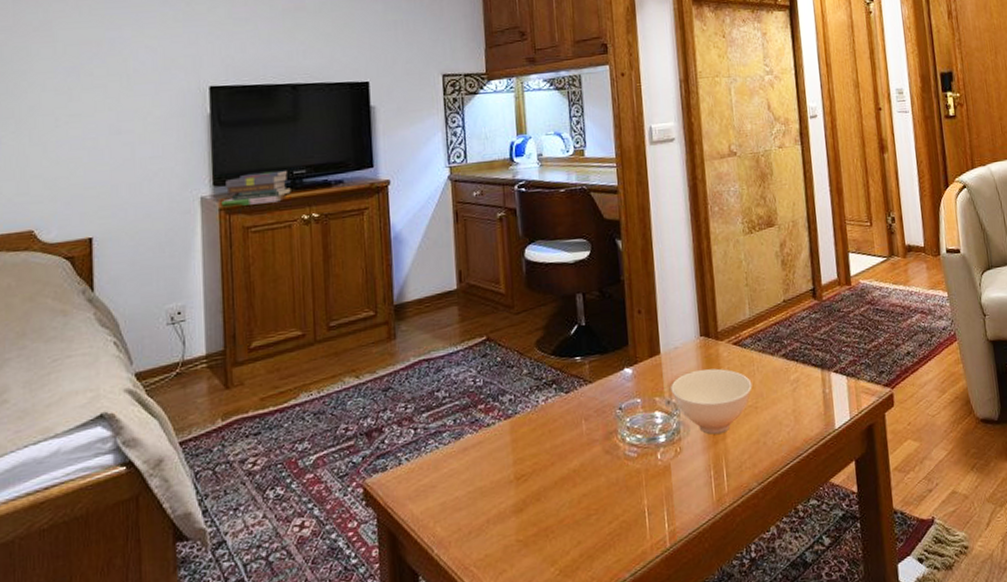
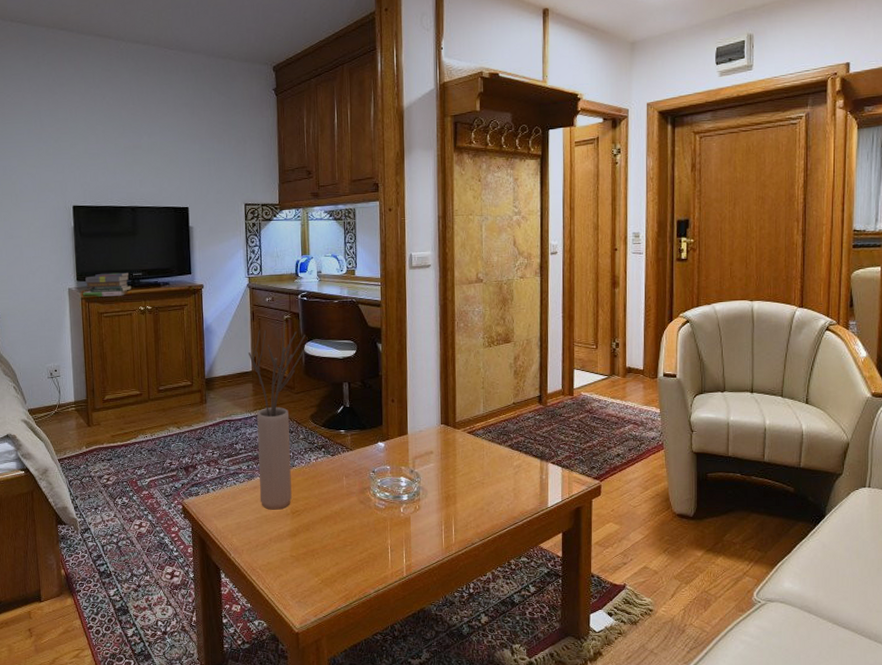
vase: none [451,220,526,479] -> present [248,321,306,510]
bowl: present [671,368,752,435] -> none [414,450,481,499]

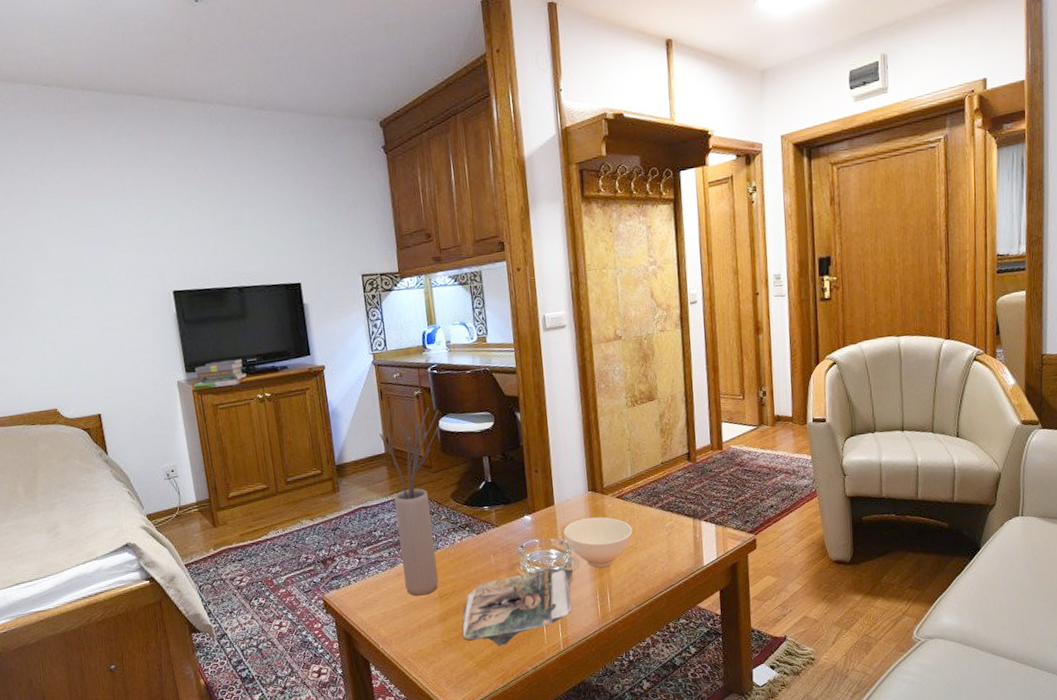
magazine: none [310,495,421,566] -> present [462,568,574,646]
bowl: none [414,450,481,499] -> present [563,517,633,568]

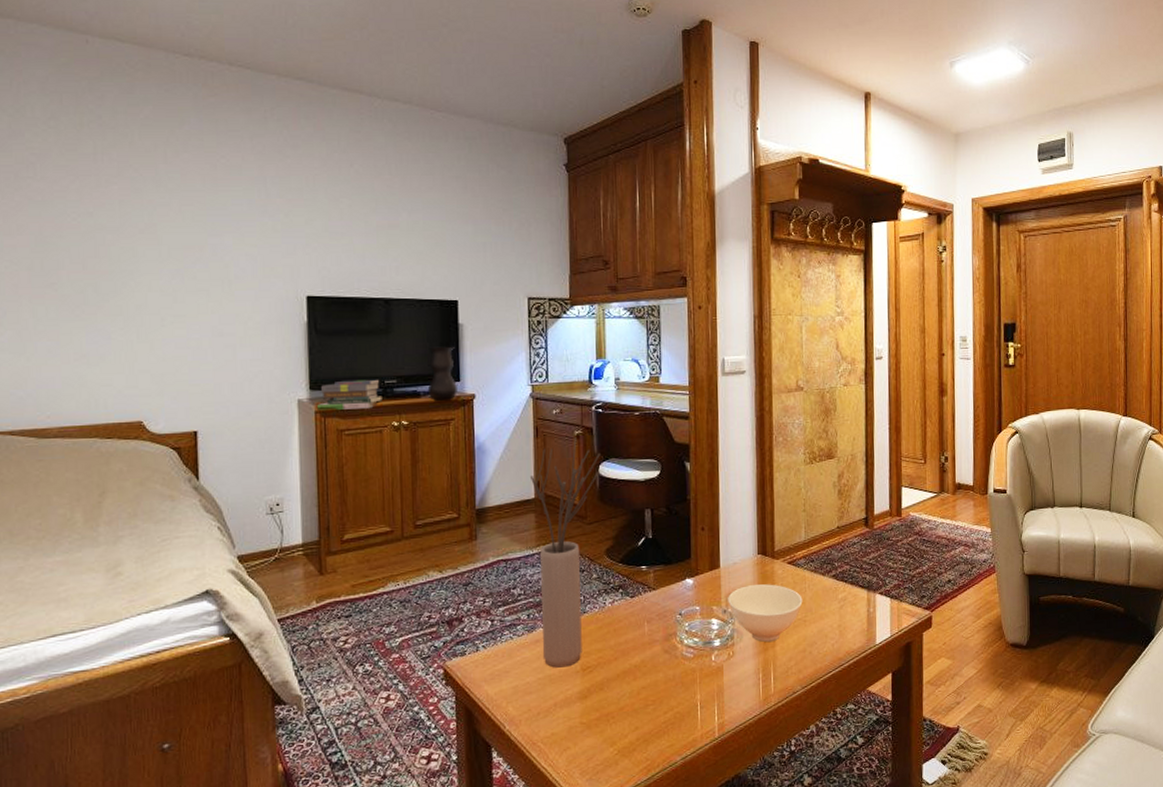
vase: none [280,324,310,376] -> present [427,346,459,403]
magazine: present [462,568,574,646] -> none [605,641,736,731]

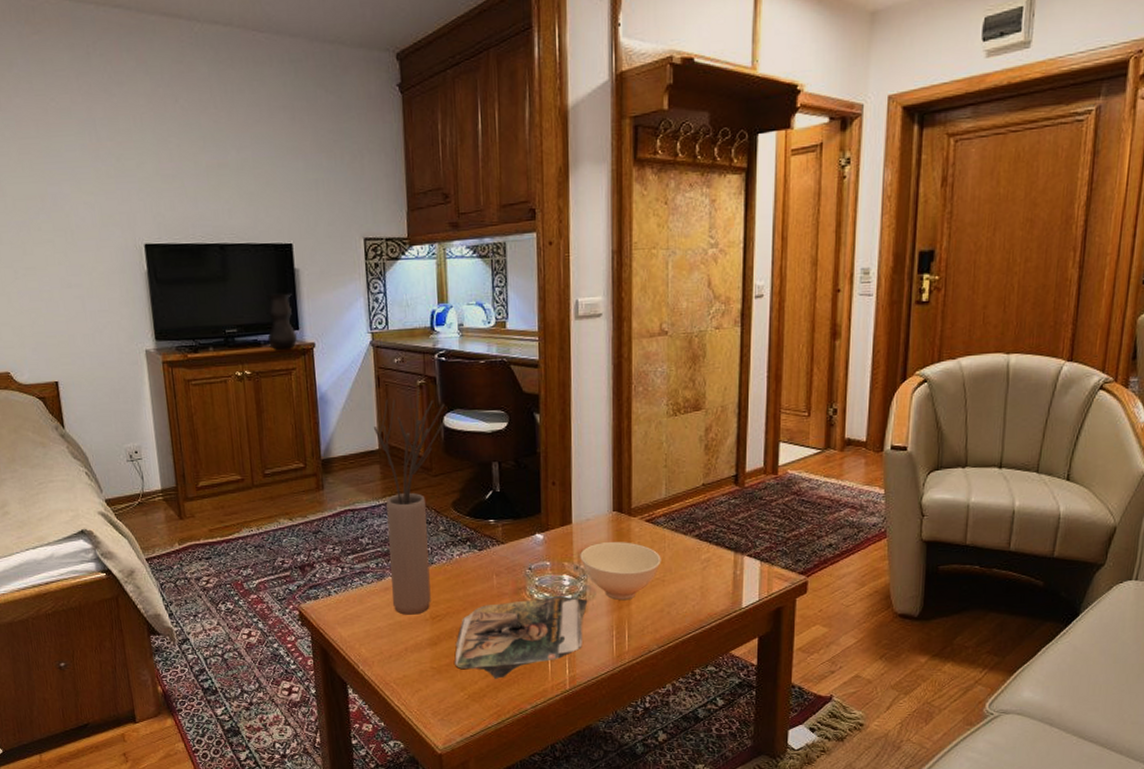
books: present [317,379,382,411] -> none [164,328,225,361]
magazine: none [605,641,736,731] -> present [455,596,588,679]

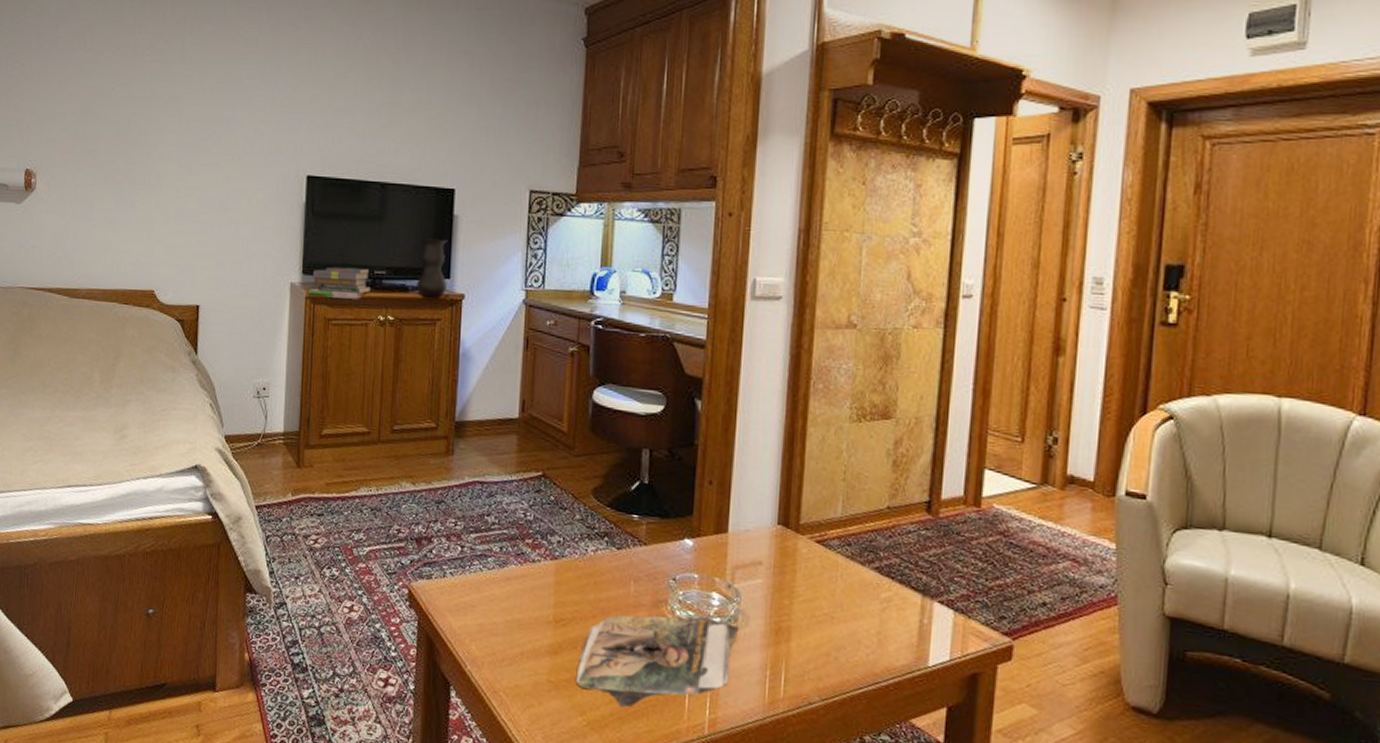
books: none [164,328,225,361] -> present [308,266,371,299]
vase: present [373,387,445,615] -> none [512,354,596,614]
bowl: present [580,542,661,600] -> none [734,560,832,635]

